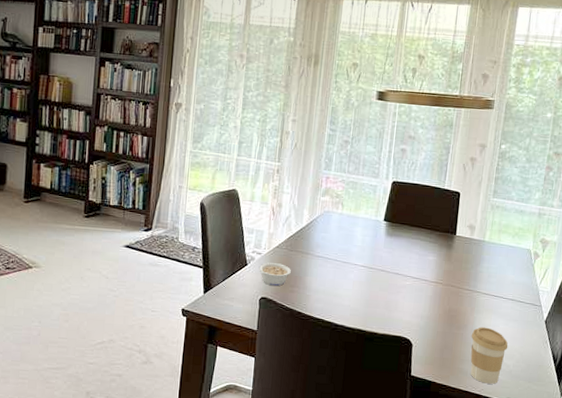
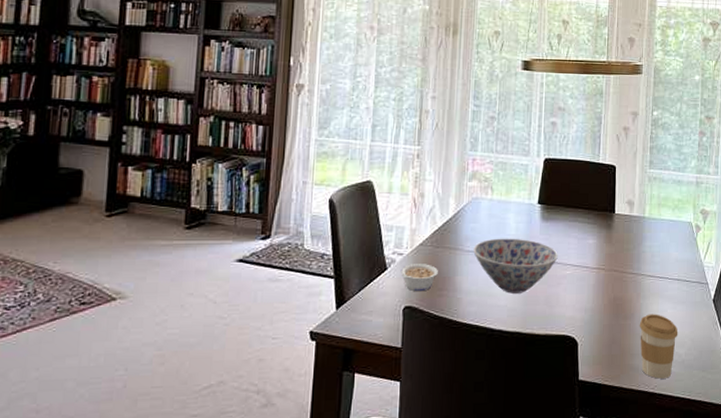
bowl: none [323,247,400,297] -> present [473,238,558,294]

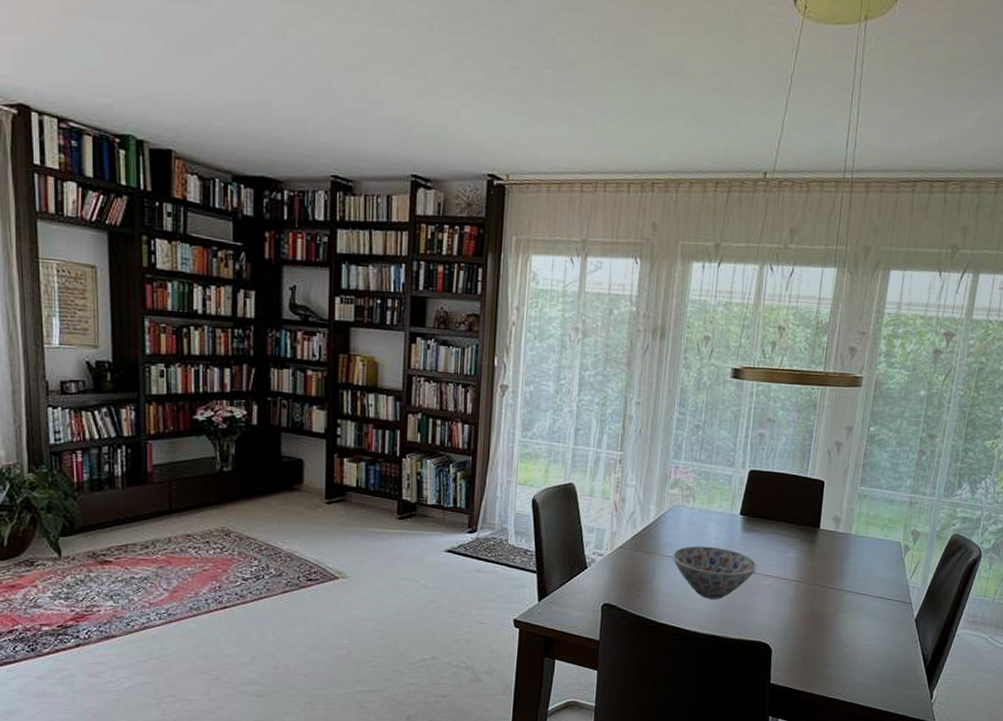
legume: present [400,264,438,292] -> none [600,565,637,591]
coffee cup: present [639,314,678,379] -> none [834,628,876,689]

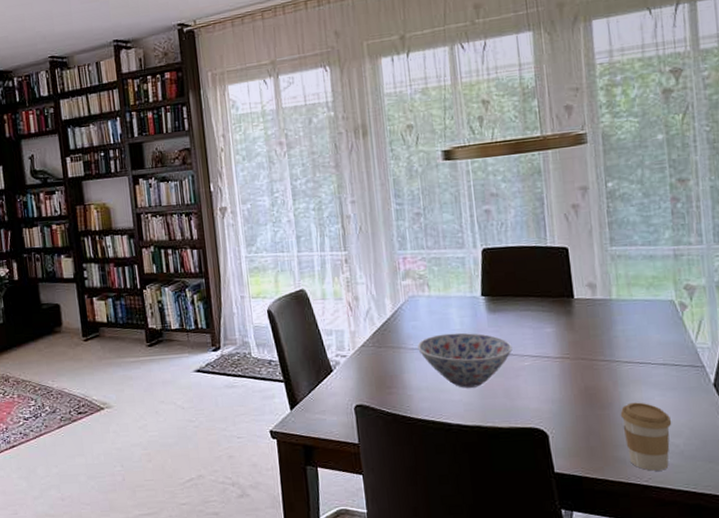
coffee cup: none [834,628,876,689] -> present [620,402,672,471]

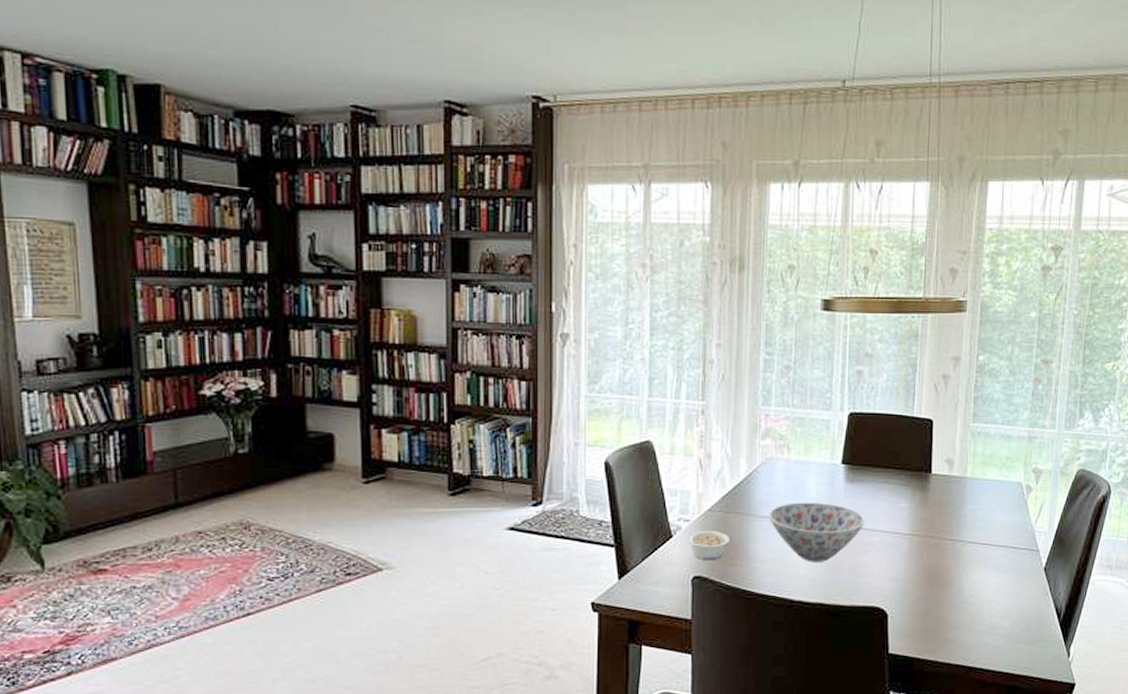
legume: none [346,364,384,391] -> present [687,531,729,561]
coffee cup: present [620,402,672,471] -> none [958,583,1003,653]

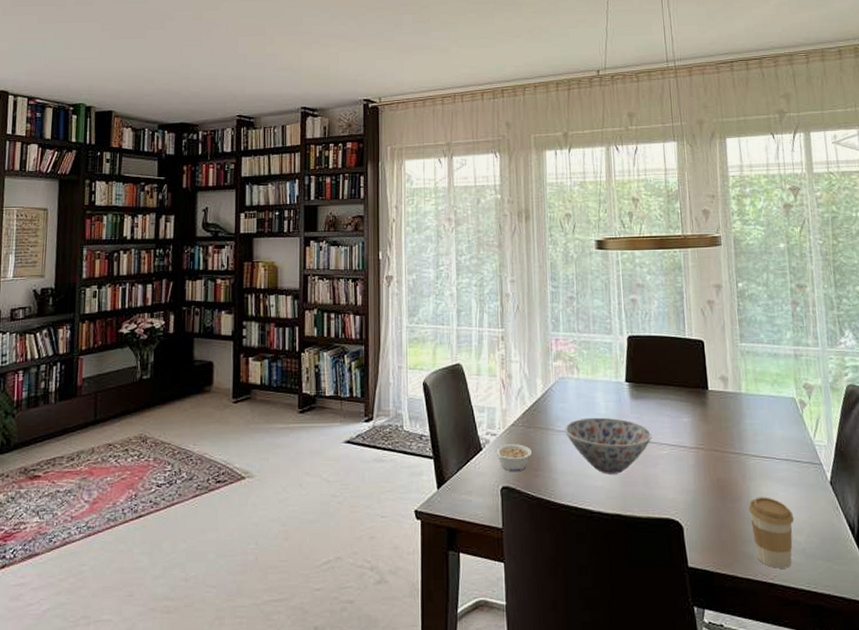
coffee cup: none [958,583,1003,653] -> present [748,497,795,568]

